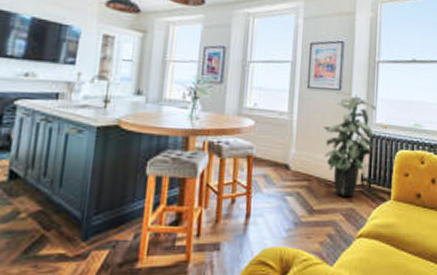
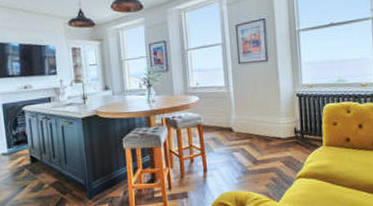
indoor plant: present [323,90,378,196] -> none [256,61,306,147]

